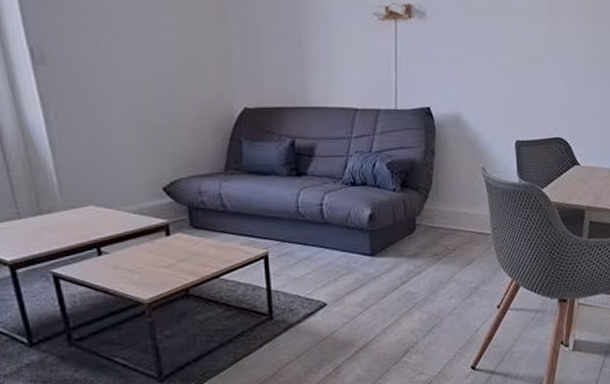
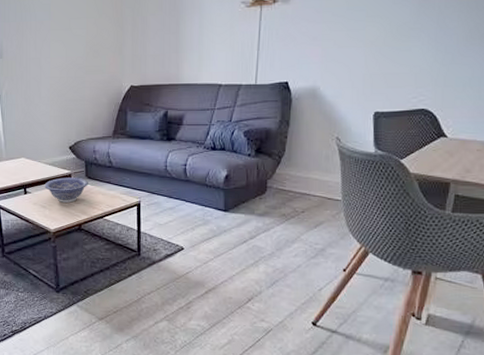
decorative bowl: none [129,228,195,263] -> present [44,177,88,203]

